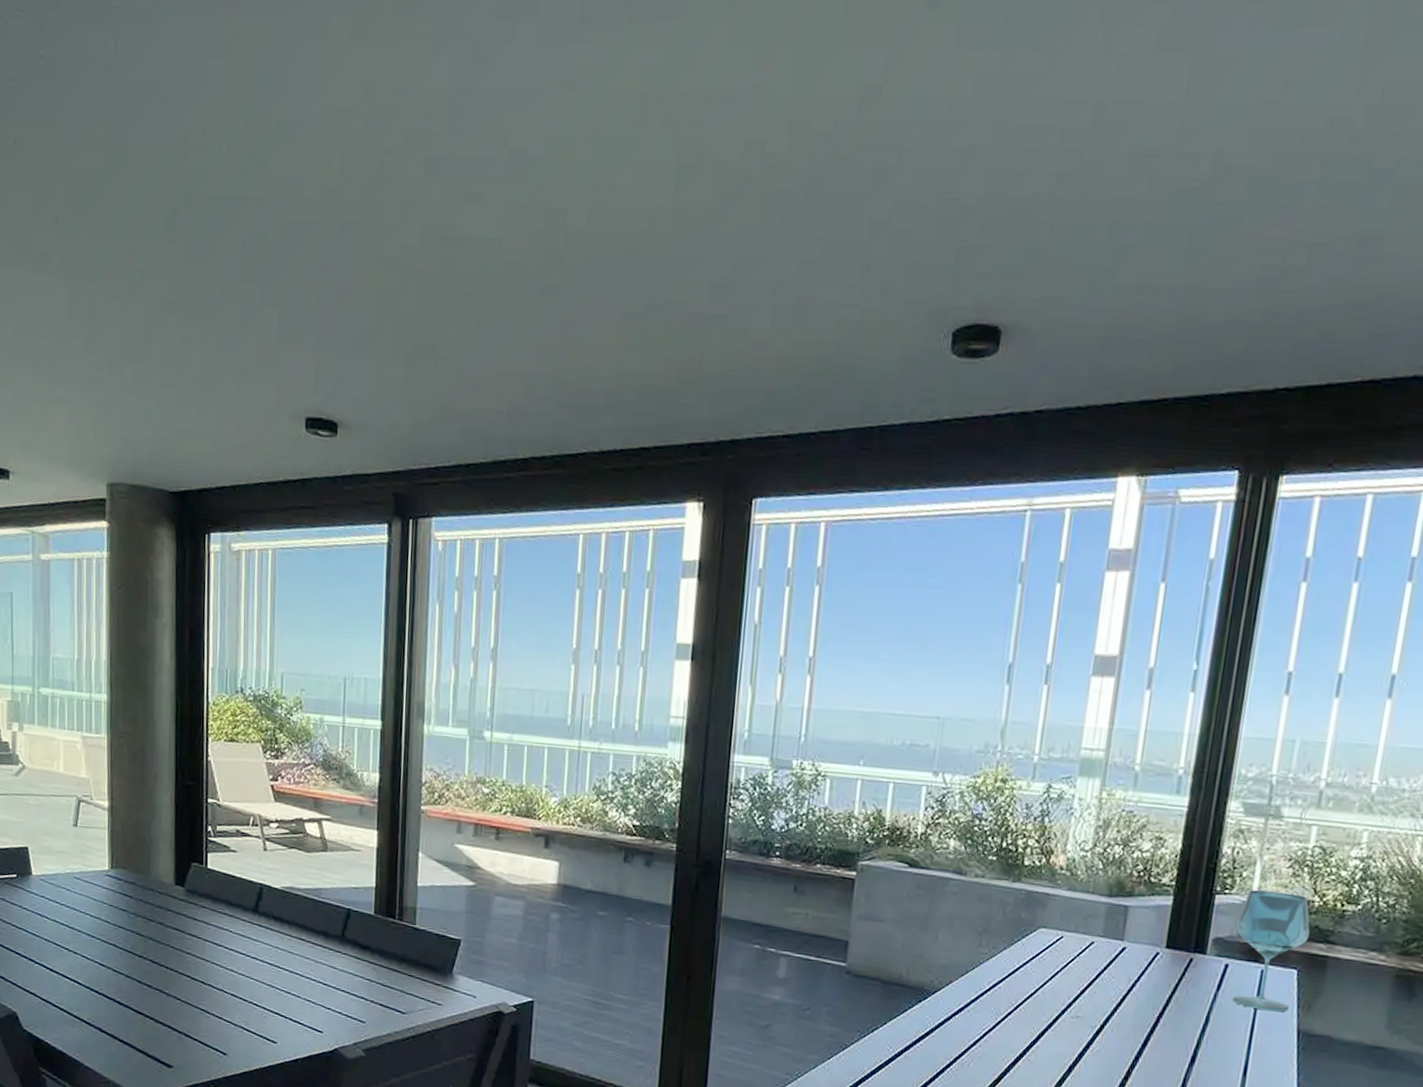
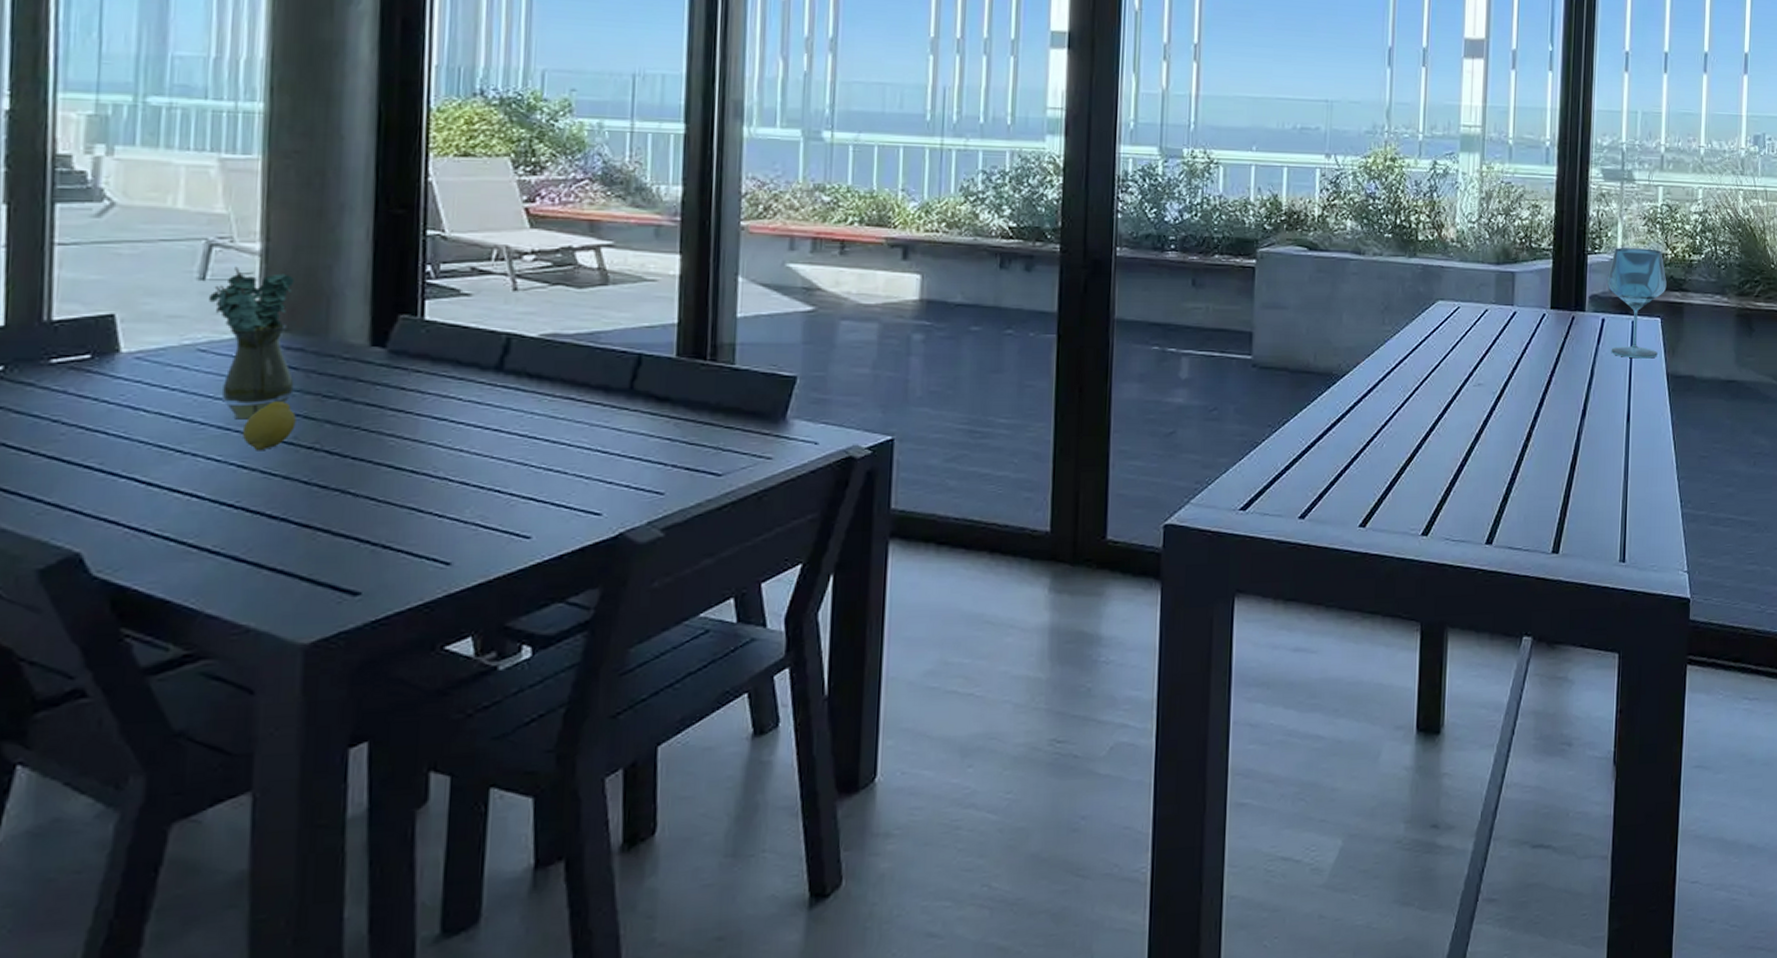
vase: none [79,818,130,931] -> present [208,266,295,420]
fruit: none [101,919,132,955] -> present [241,400,296,451]

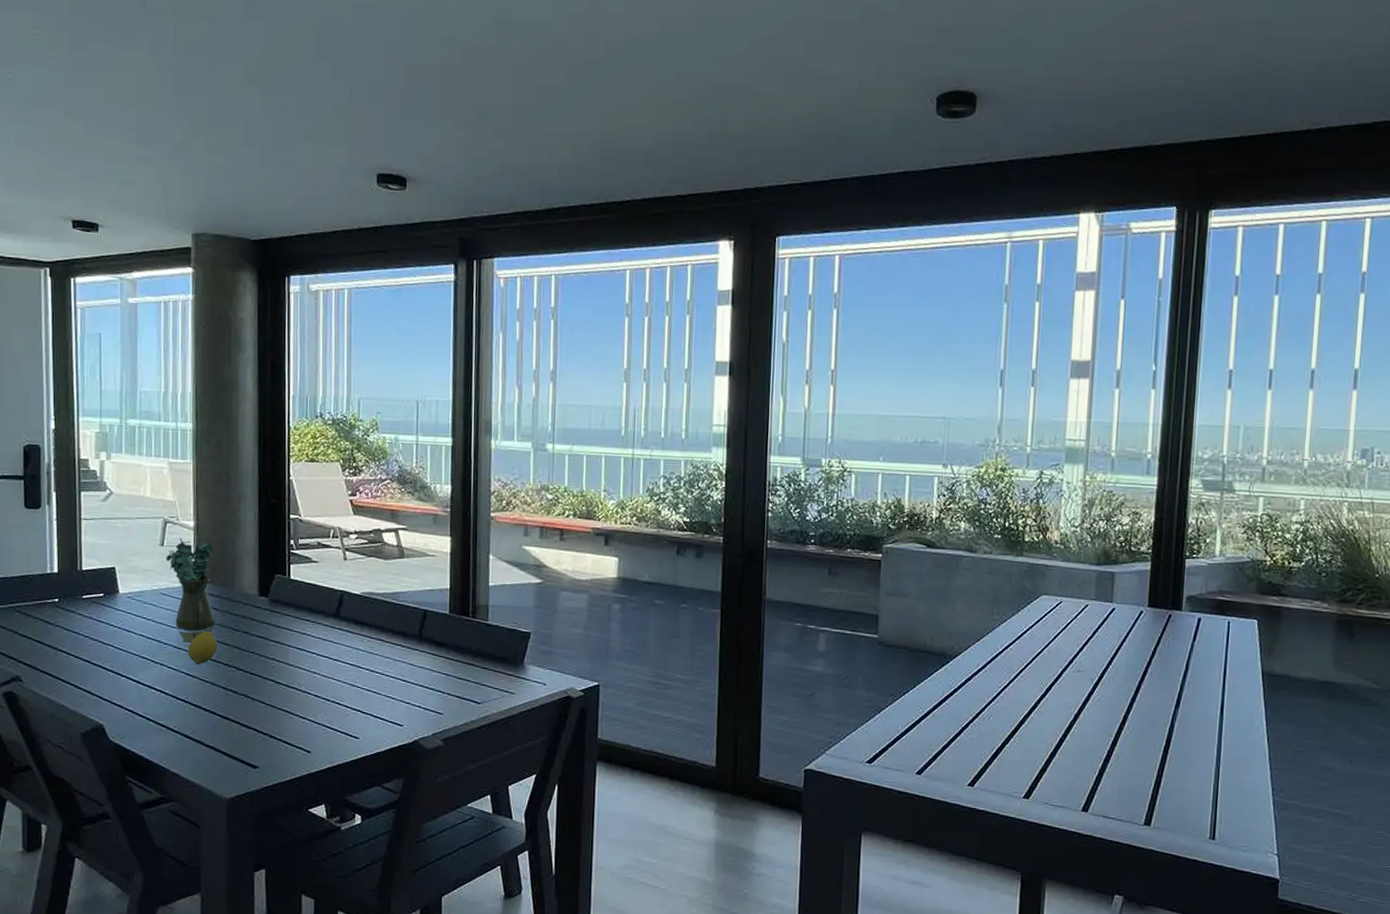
wine glass: present [1607,248,1667,359] -> none [1205,553,1265,657]

